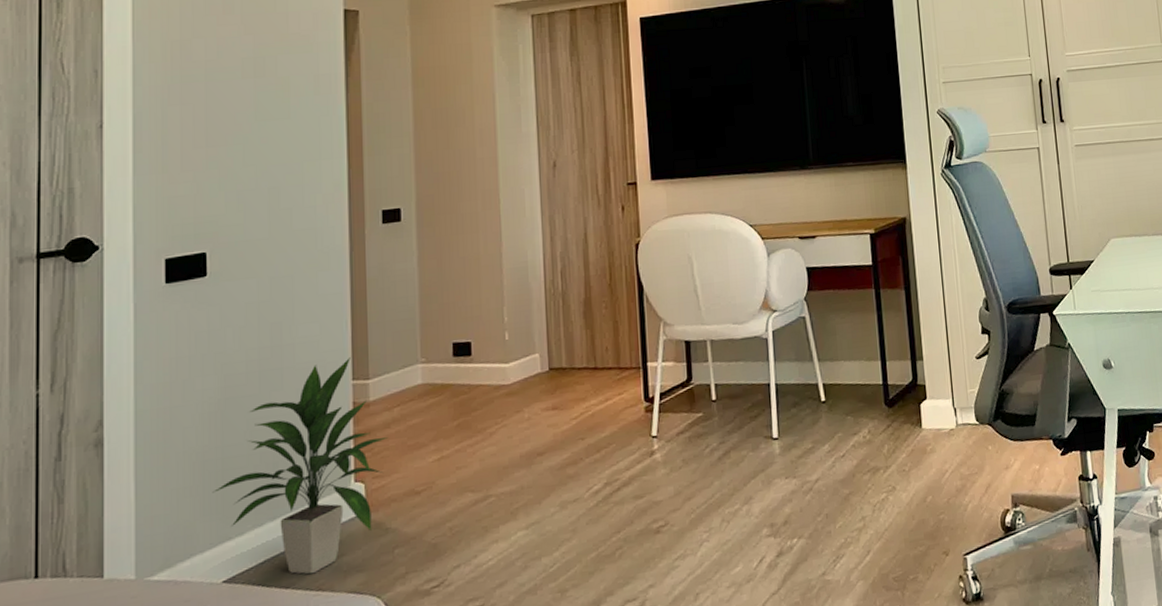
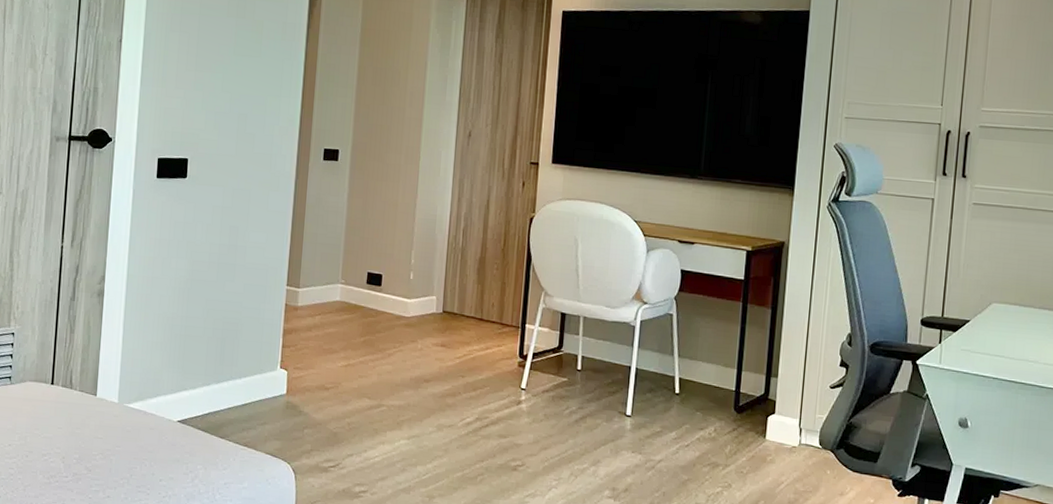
indoor plant: present [212,357,389,575] -> none [176,267,310,432]

